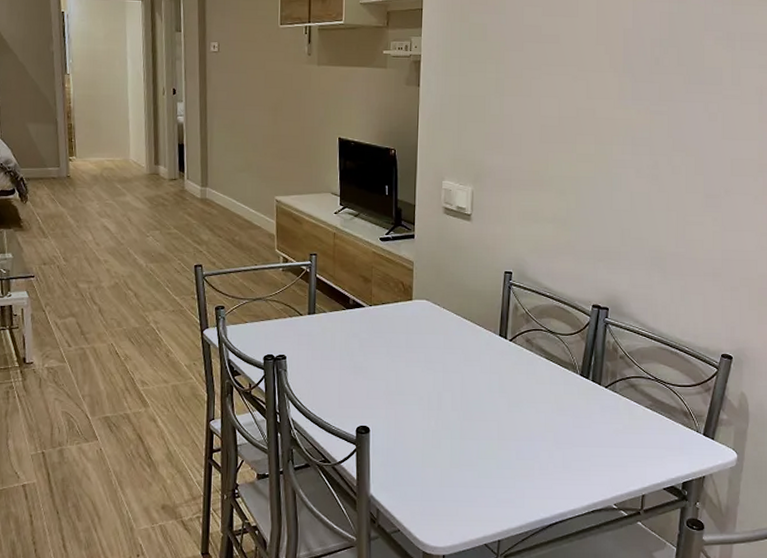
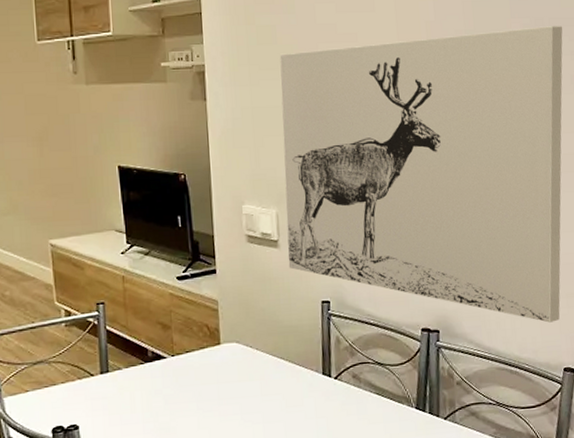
wall art: none [478,40,754,312] -> present [279,26,563,323]

